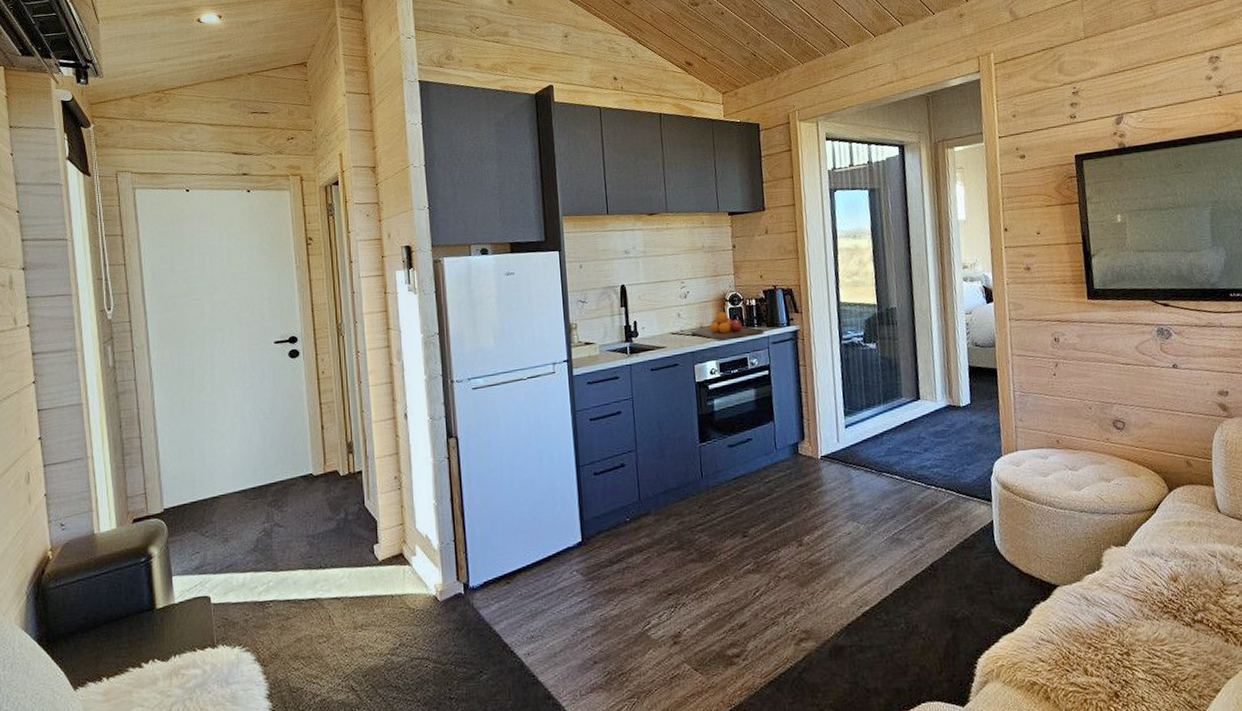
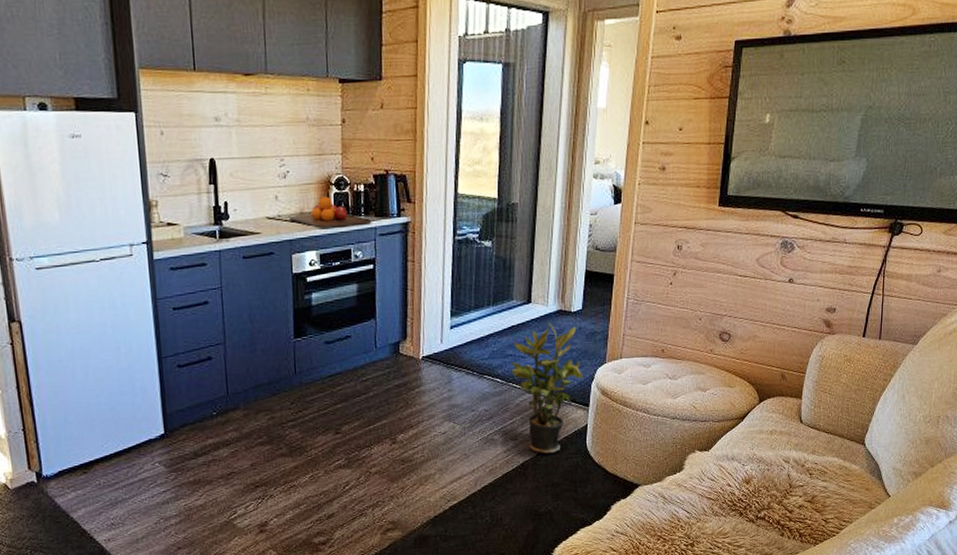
potted plant: none [907,417,981,554] -> present [510,322,582,454]

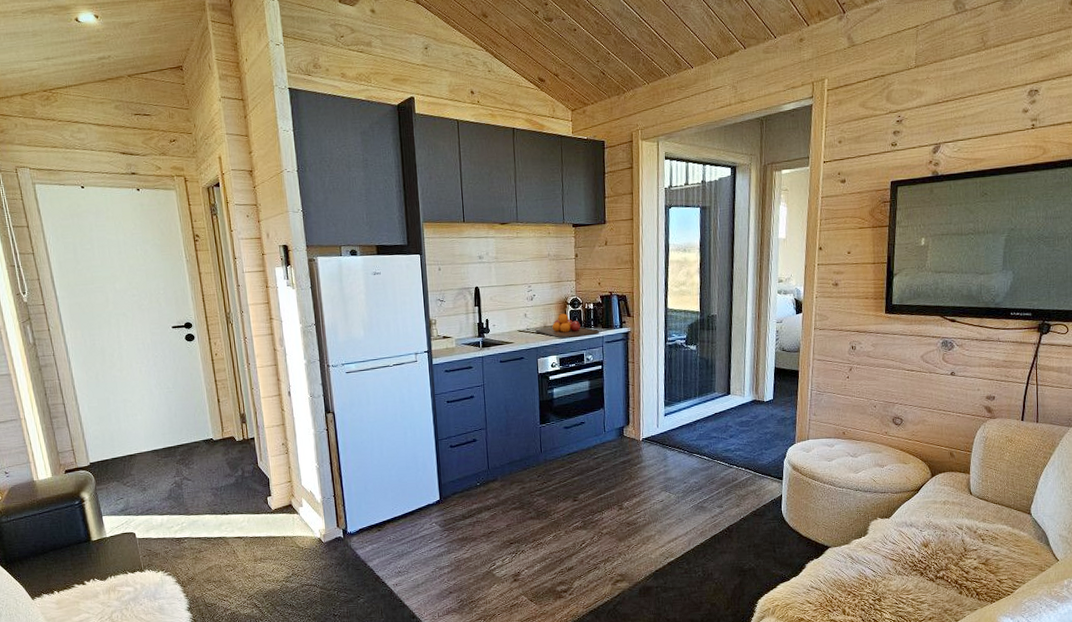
potted plant: present [510,322,582,454] -> none [715,410,776,520]

